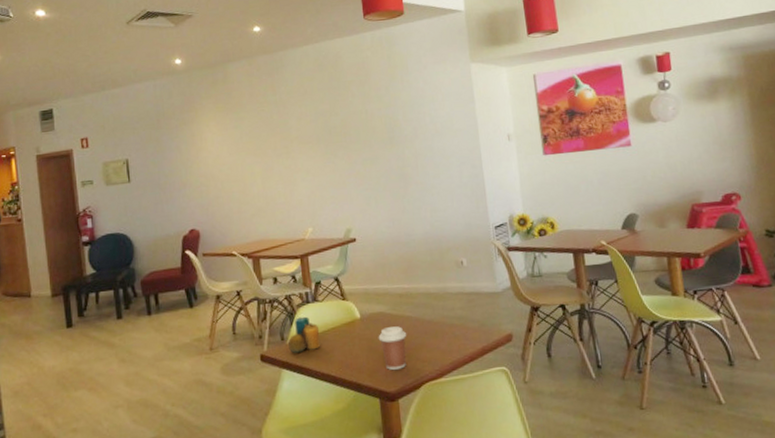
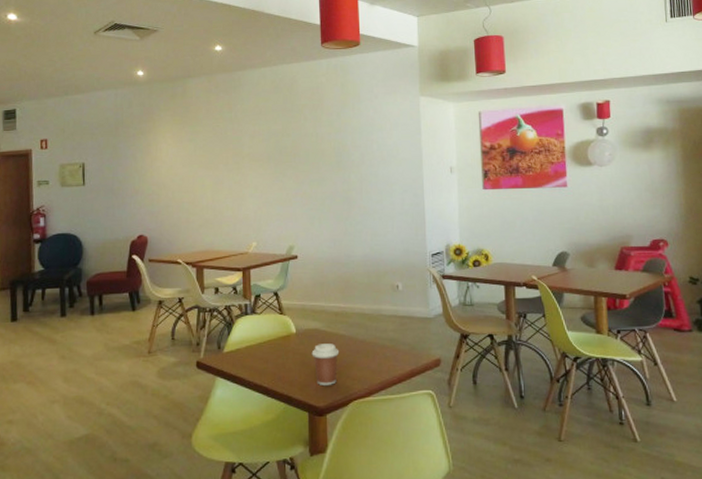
candle: present [287,316,321,353] -> none [223,327,256,362]

